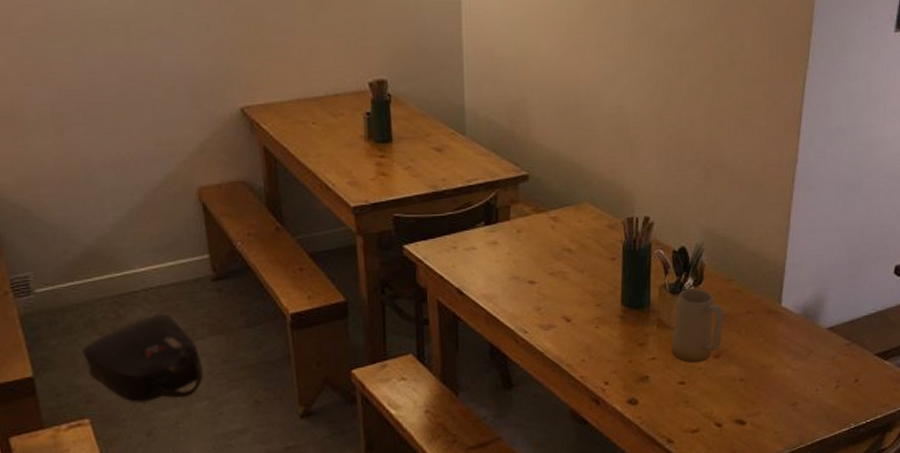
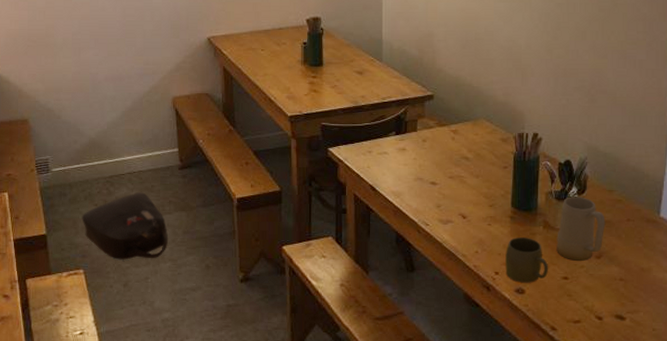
mug: none [616,339,664,392] -> present [505,237,549,283]

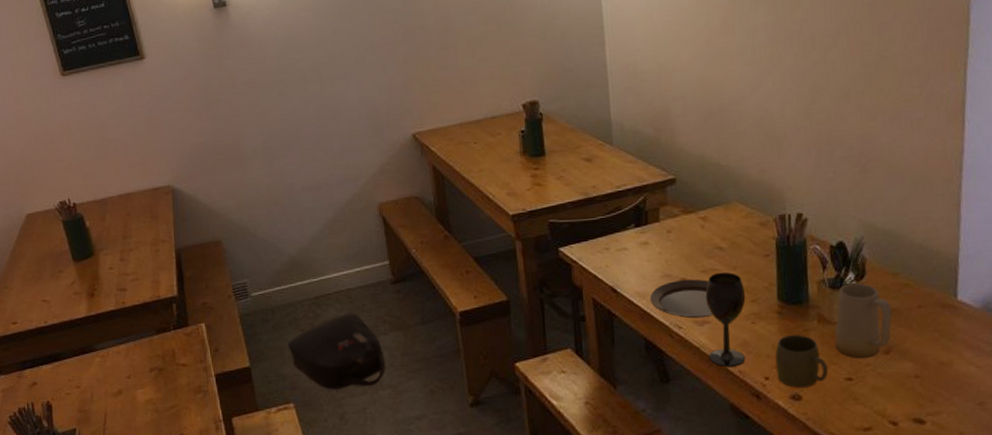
plate: none [403,183,456,218] -> present [649,279,714,319]
wine glass: none [449,179,485,261] -> present [705,272,746,367]

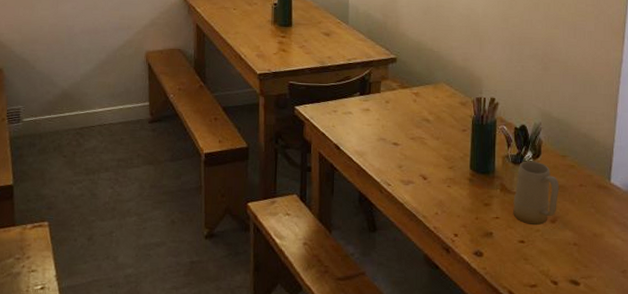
backpack: present [287,313,386,390] -> none [49,145,136,213]
plate: present [649,279,714,319] -> none [366,143,417,178]
wine glass: present [705,272,746,367] -> none [410,140,445,222]
mug: present [775,335,829,388] -> none [464,200,506,246]

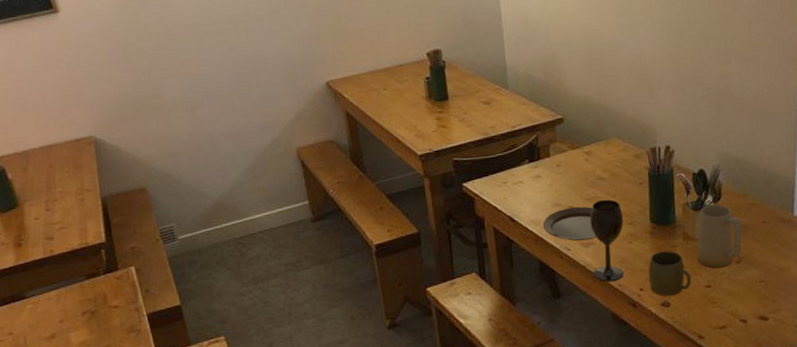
plate: none [366,143,417,178] -> present [542,206,597,241]
wine glass: none [410,140,445,222] -> present [590,199,624,282]
mug: none [464,200,506,246] -> present [648,251,692,296]

